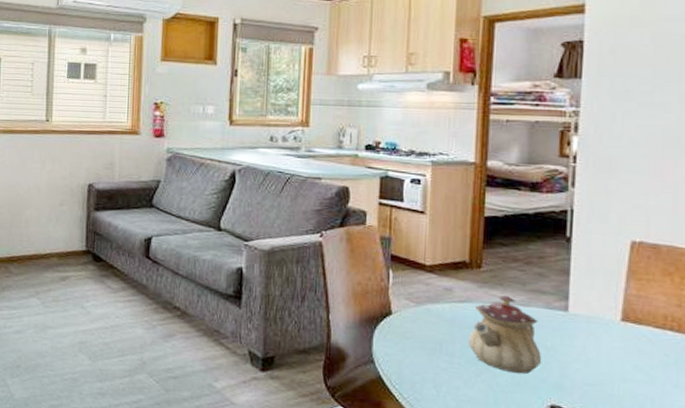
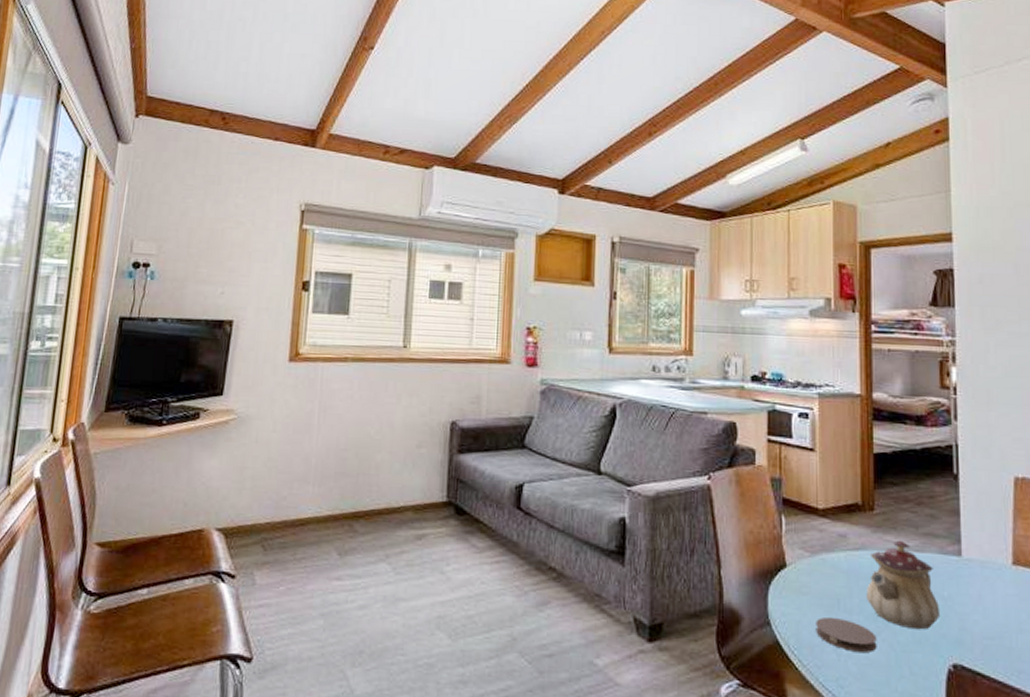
coaster: none [417,358,477,391] -> present [816,616,877,652]

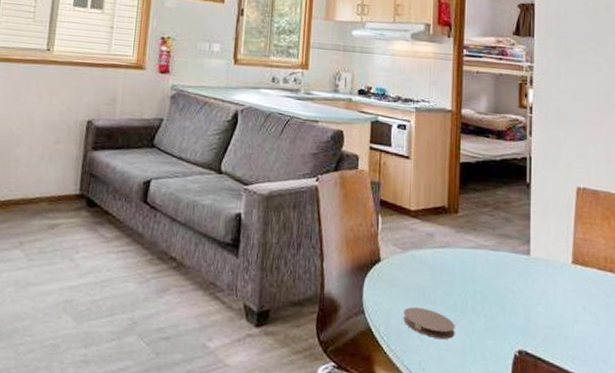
teapot: present [865,540,941,630] -> none [447,239,510,320]

